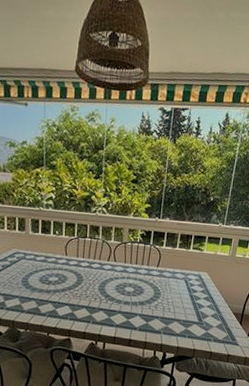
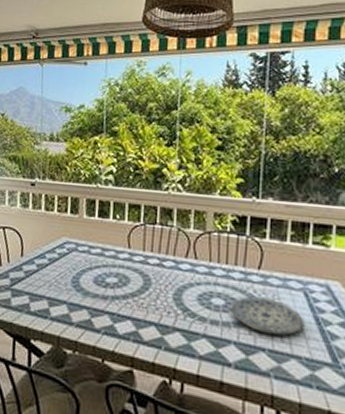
plate: none [137,284,184,308] -> present [230,296,305,335]

